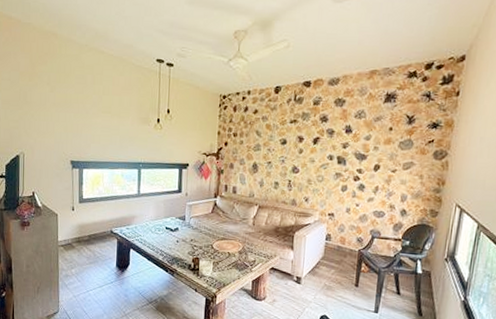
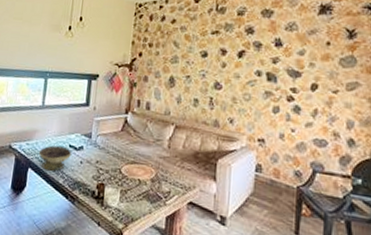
decorative bowl: none [138,228,169,250] -> present [38,145,72,171]

